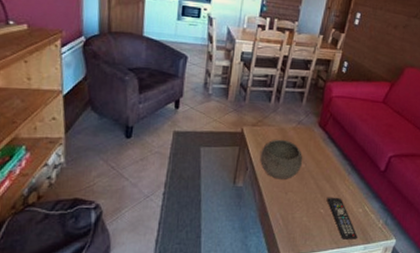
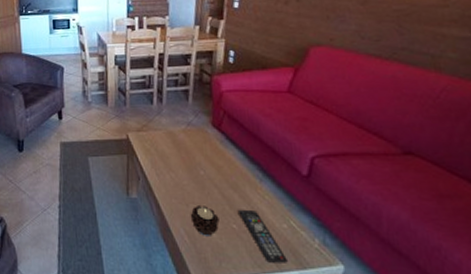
bowl: present [260,139,303,179] -> none [151,144,201,189]
candle: none [287,194,311,219] -> present [190,206,220,236]

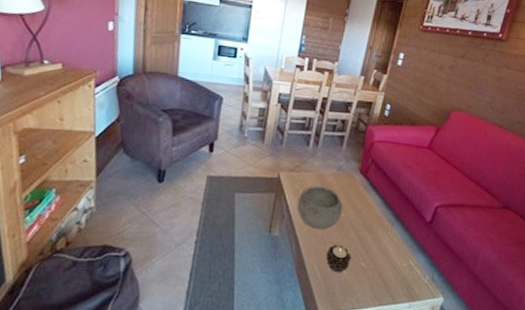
bowl: none [151,144,201,189] -> present [298,185,343,229]
remote control: present [237,209,289,263] -> none [368,249,403,296]

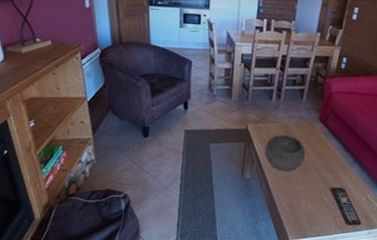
candle: present [326,245,351,273] -> none [292,184,315,207]
remote control: none [368,249,403,296] -> present [330,186,362,225]

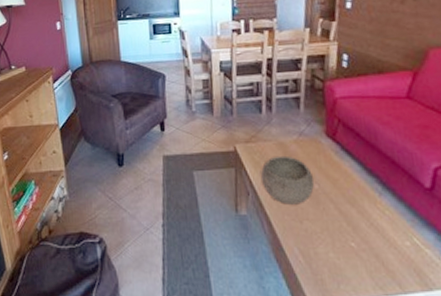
remote control: present [330,186,362,225] -> none [355,225,413,284]

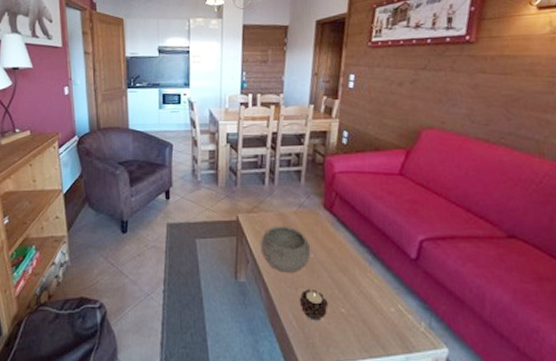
candle: none [304,222,337,256] -> present [299,289,328,321]

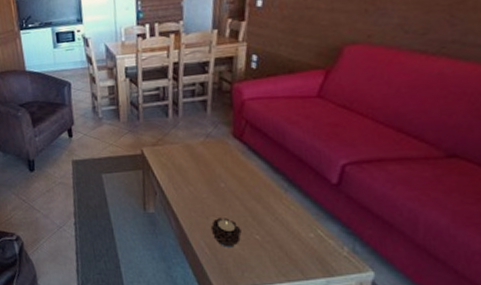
bowl: present [261,226,311,273] -> none [168,157,221,203]

